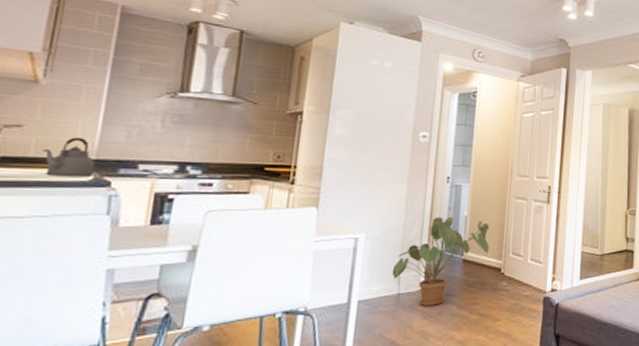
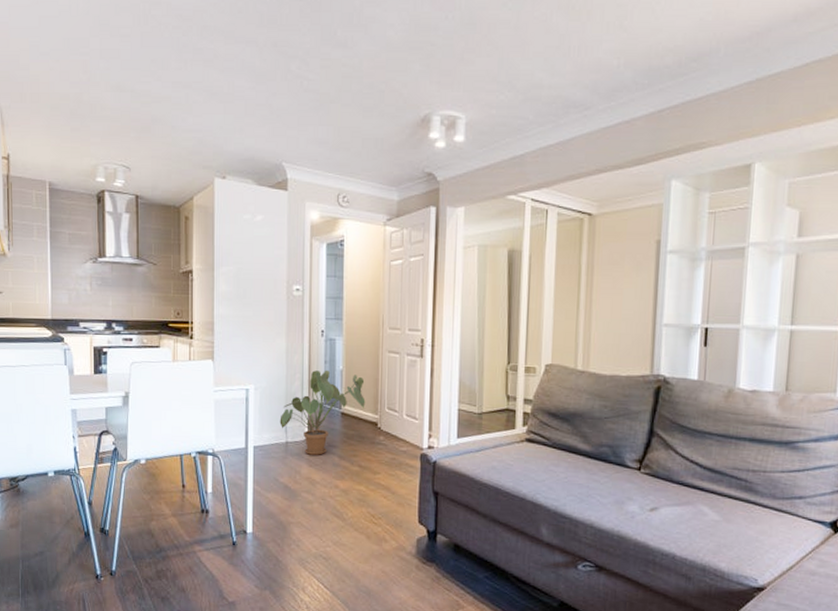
kettle: present [42,137,96,178] -> none [17,301,52,334]

